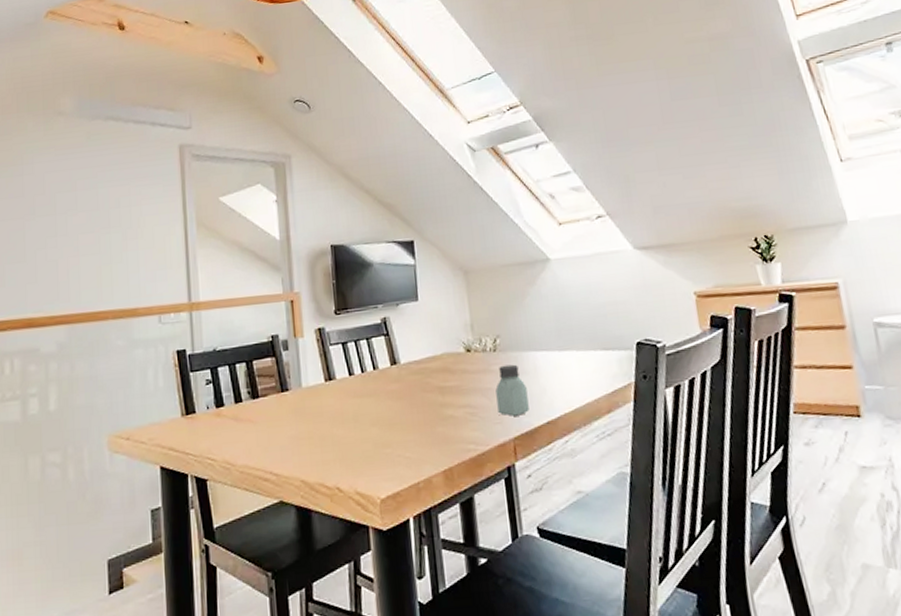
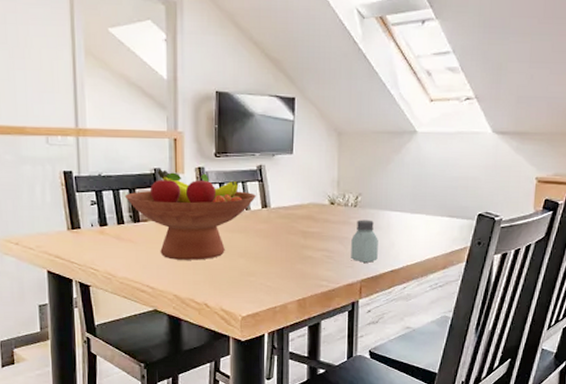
fruit bowl: none [241,334,383,438] -> present [124,169,256,260]

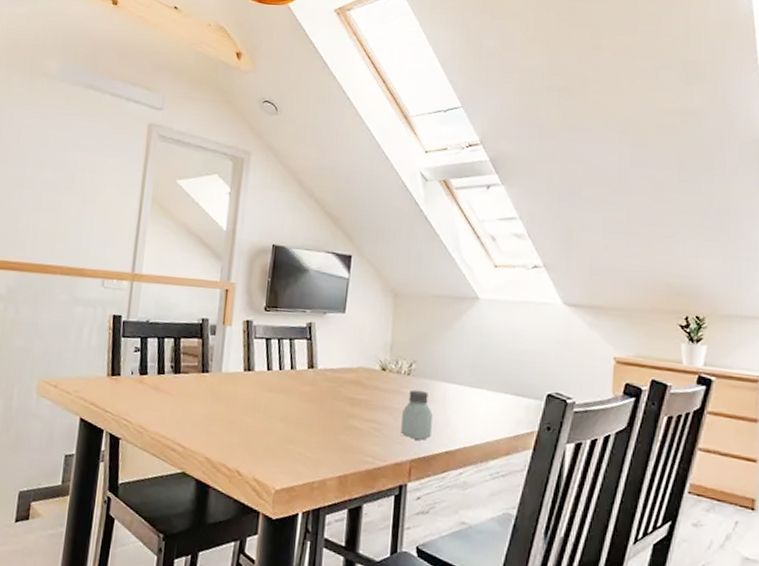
fruit bowl: present [124,169,256,260] -> none [169,319,303,421]

